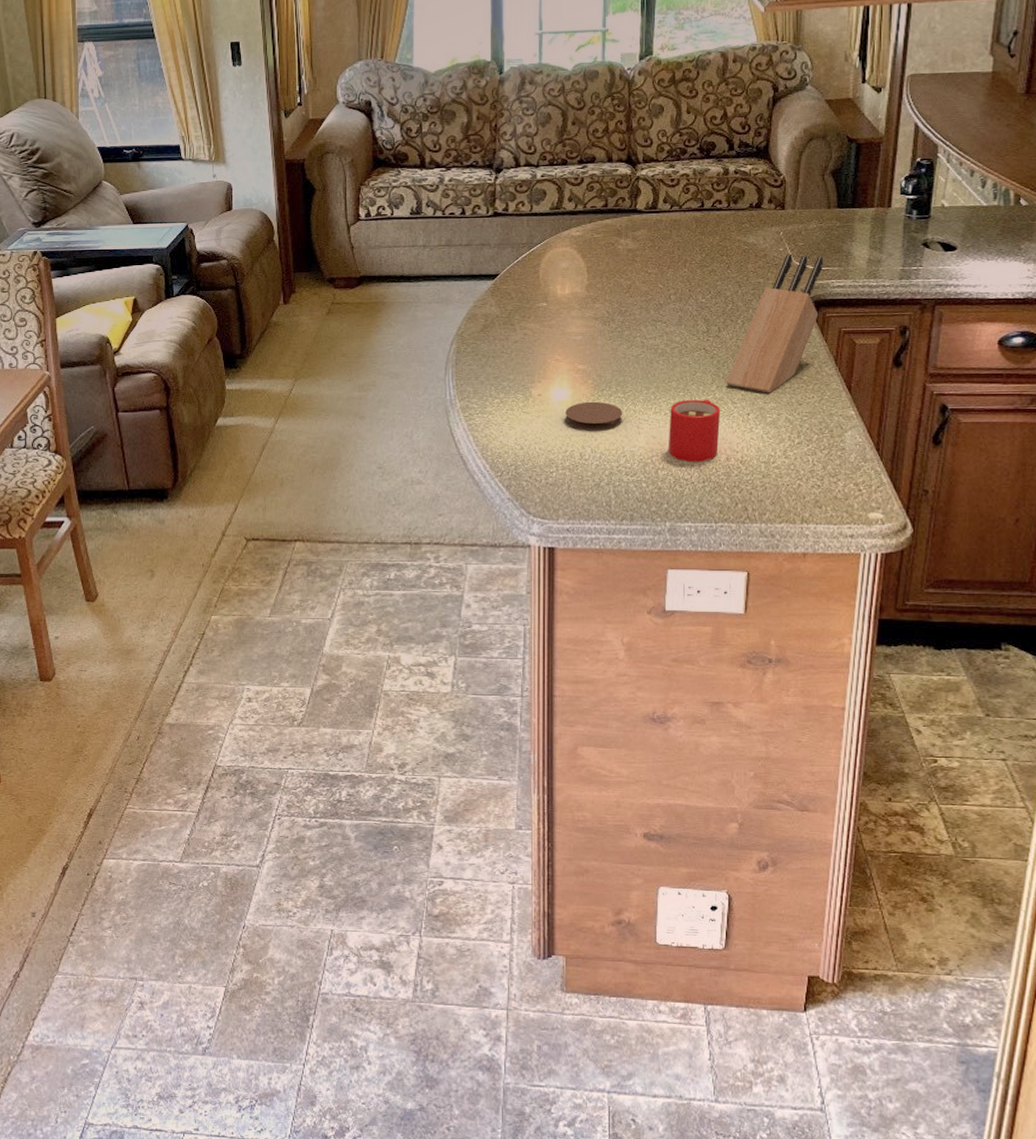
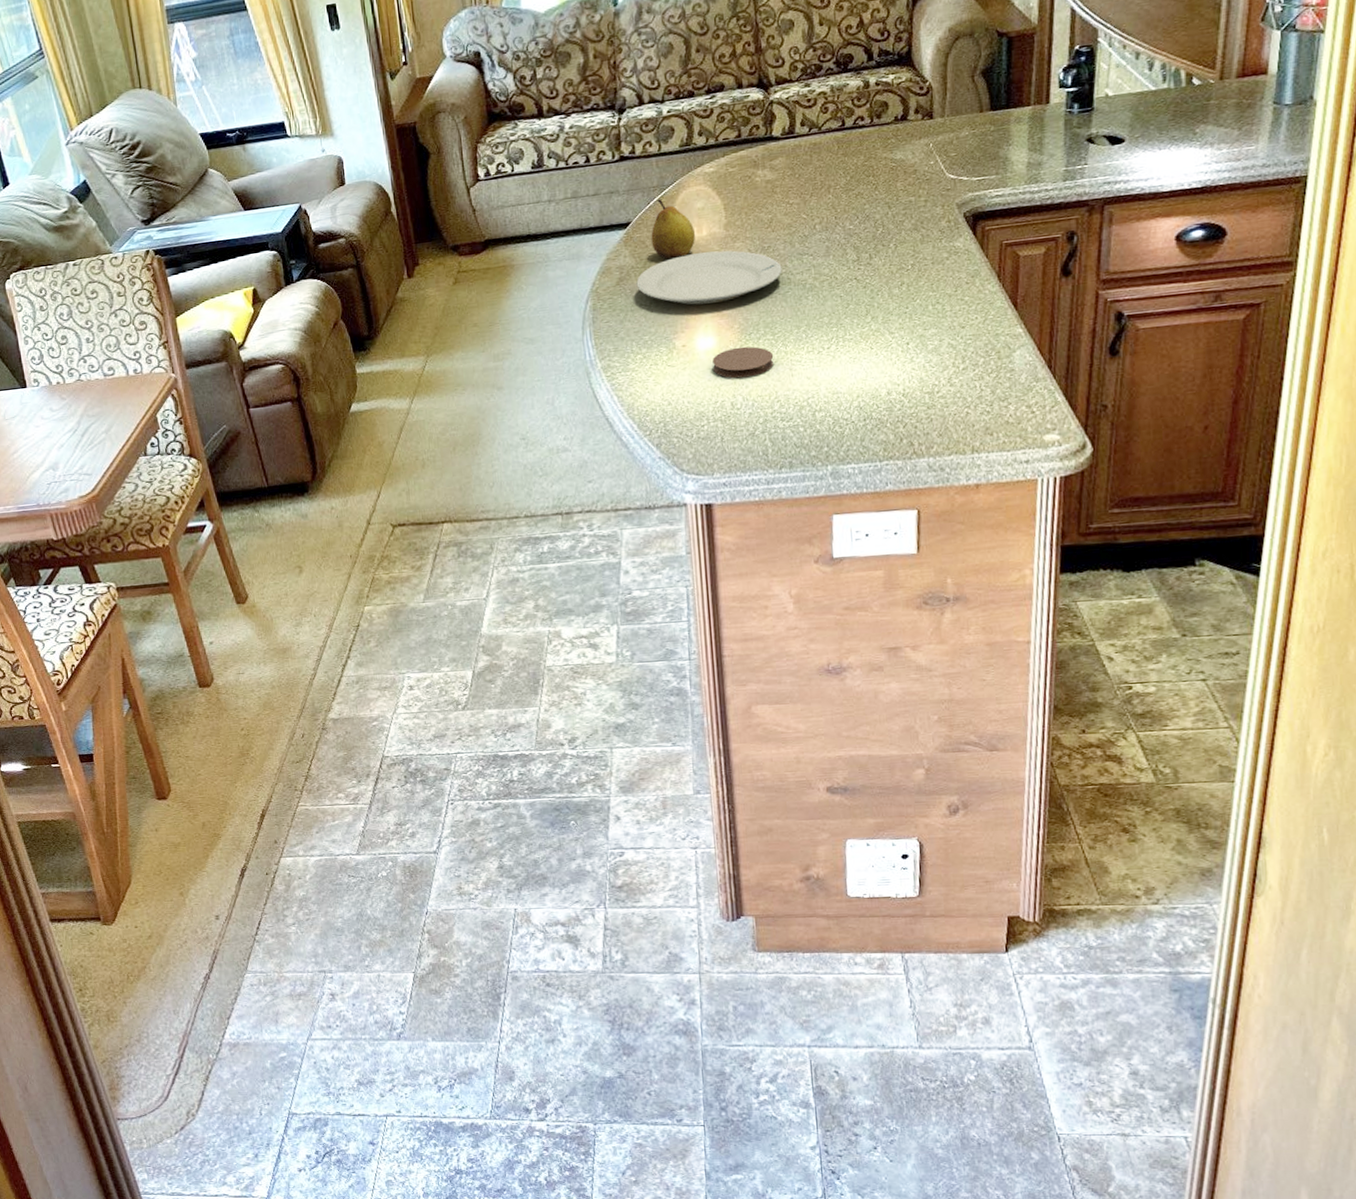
plate: none [500,309,637,358] -> present [636,250,782,305]
fruit: none [517,256,558,312] -> present [651,199,695,259]
mug: present [668,399,721,462] -> none [823,332,878,401]
knife block: present [726,254,824,394] -> none [881,165,979,320]

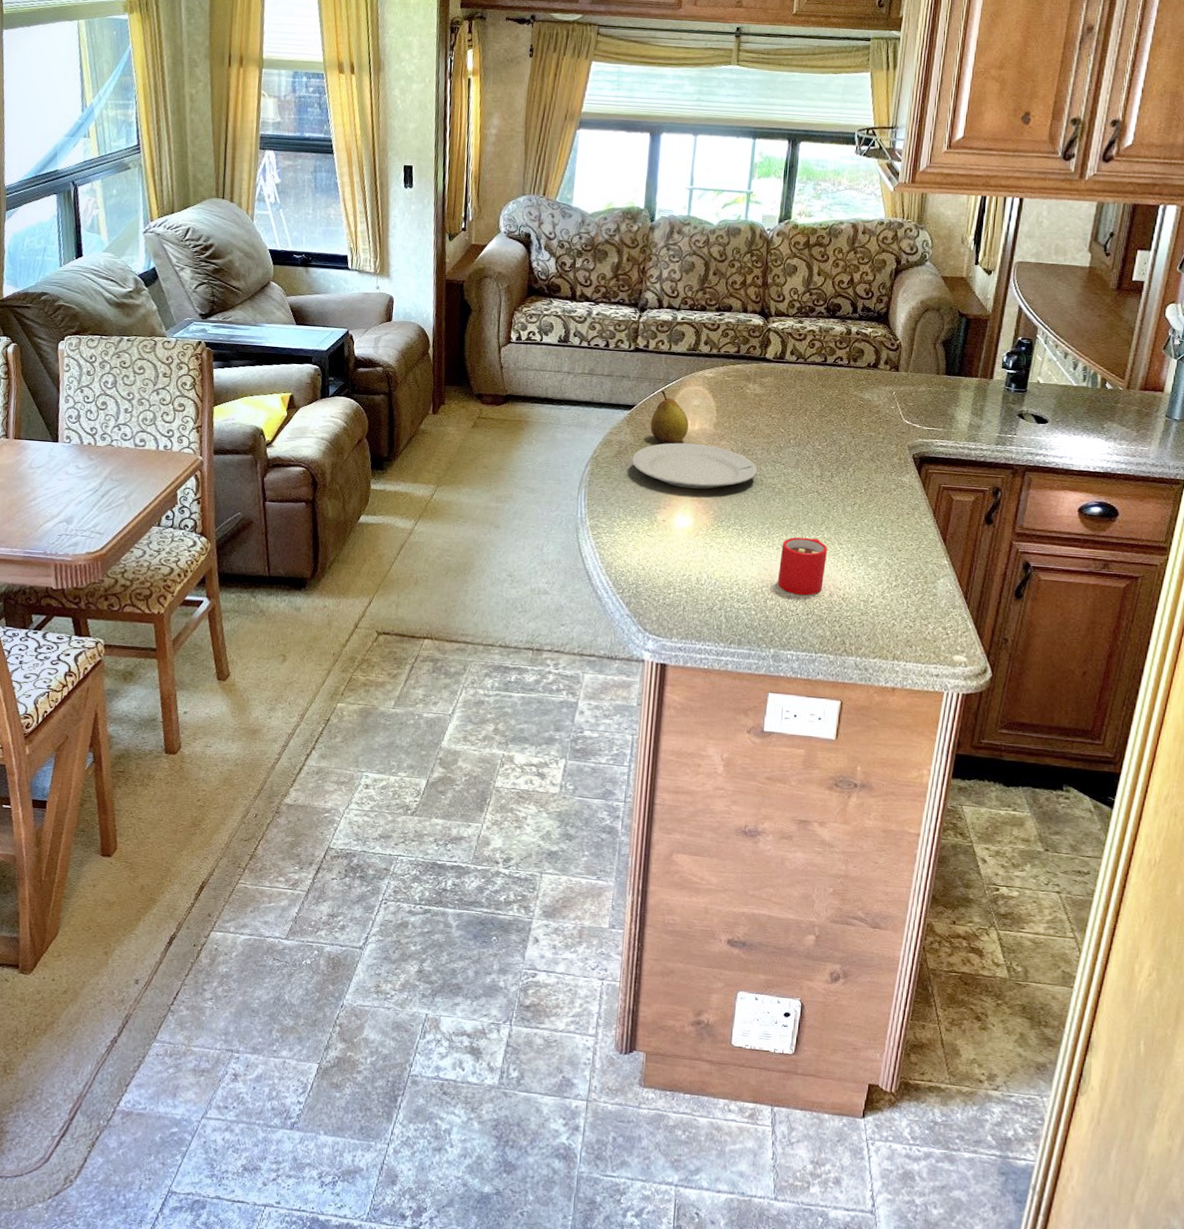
coaster: present [712,346,774,379] -> none [686,530,739,559]
mug: none [823,332,878,401] -> present [777,537,828,596]

